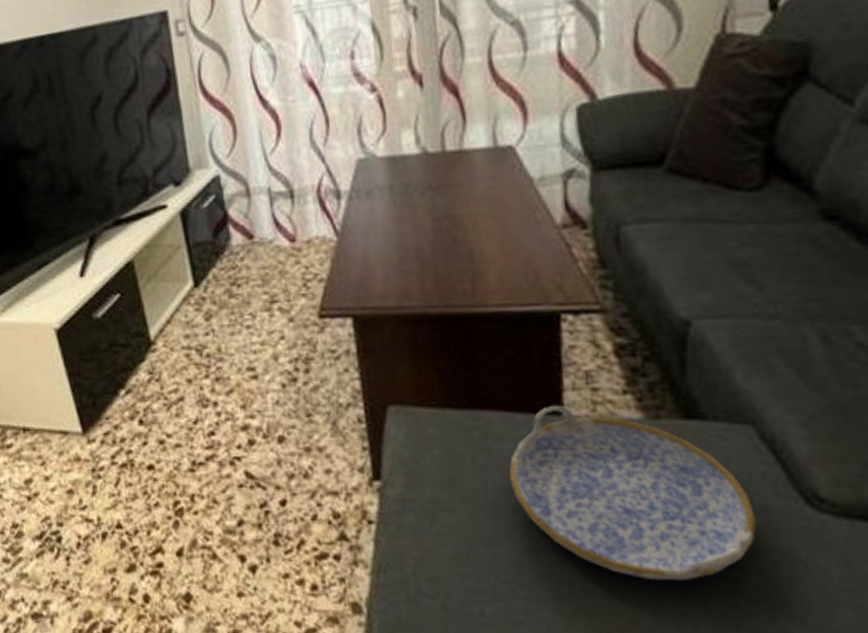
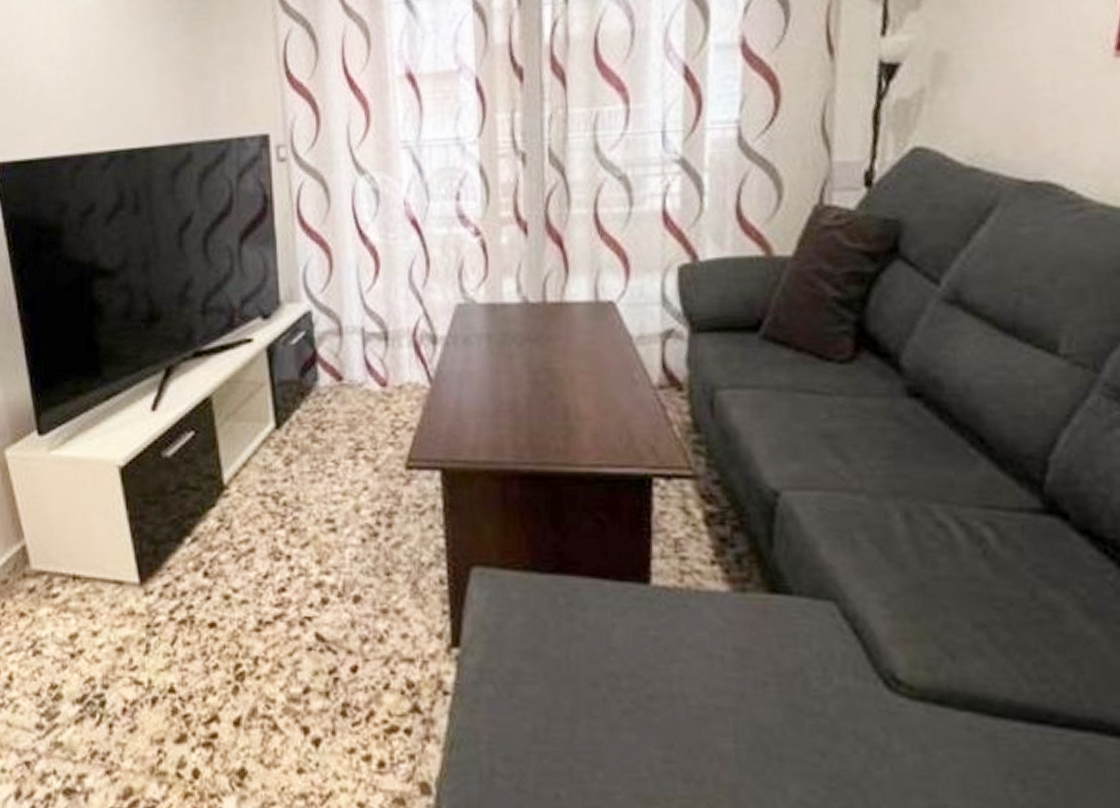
serving tray: present [509,406,757,581] -> none [593,574,836,765]

